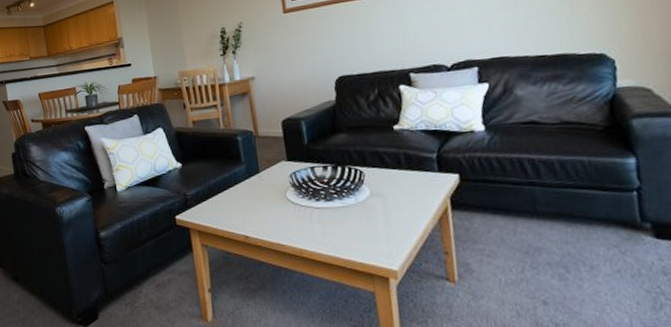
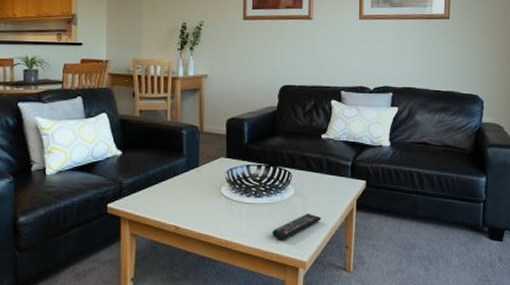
remote control: none [350,215,408,247] -> present [272,213,321,241]

